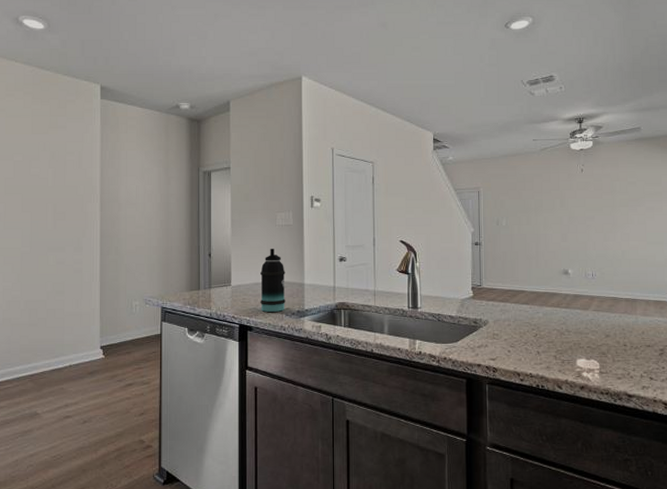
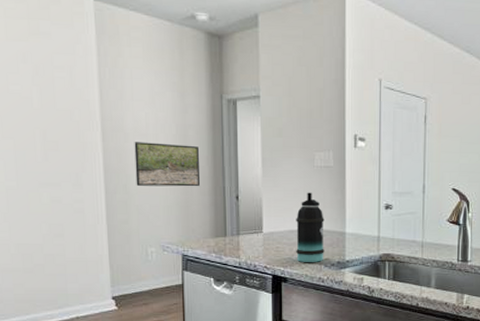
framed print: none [126,210,179,247] -> present [134,142,201,187]

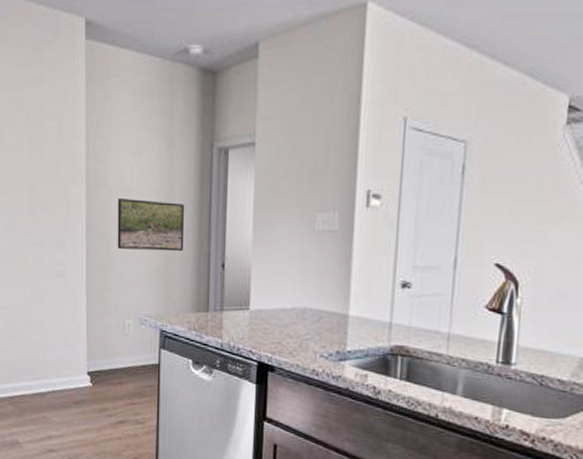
bottle: present [296,192,324,262] -> none [287,262,324,350]

